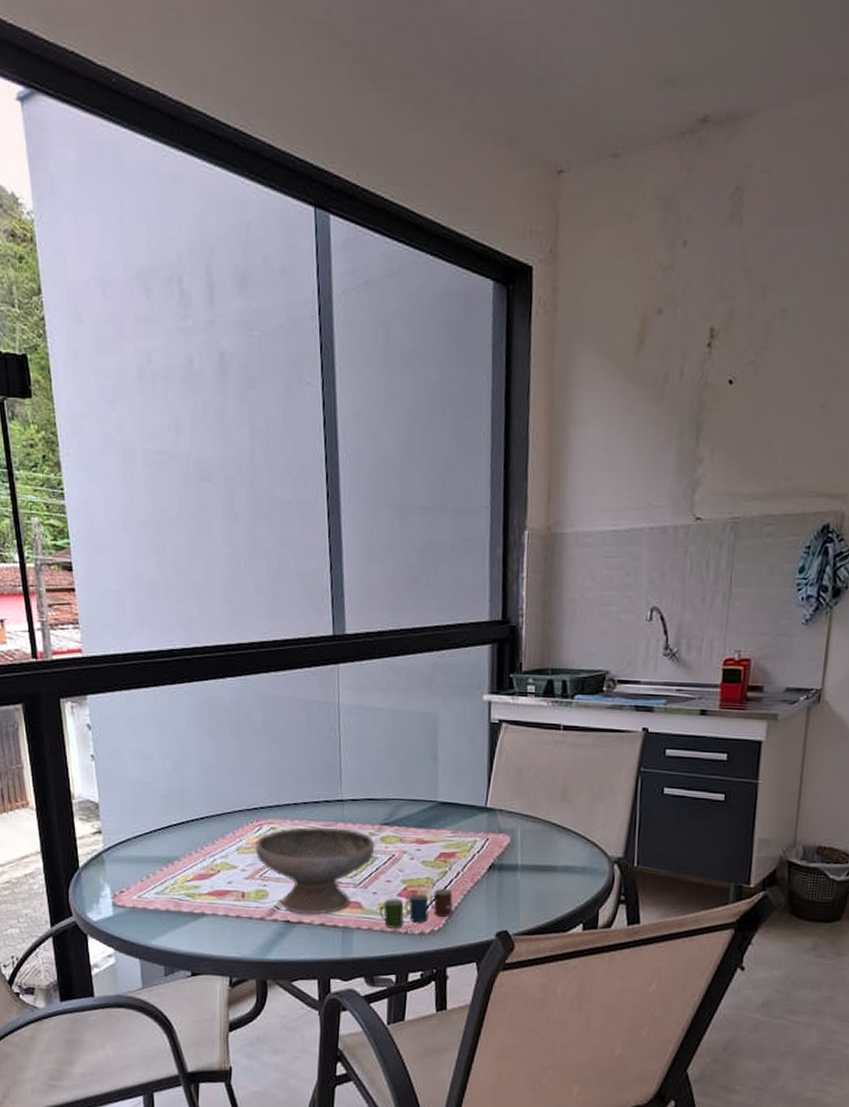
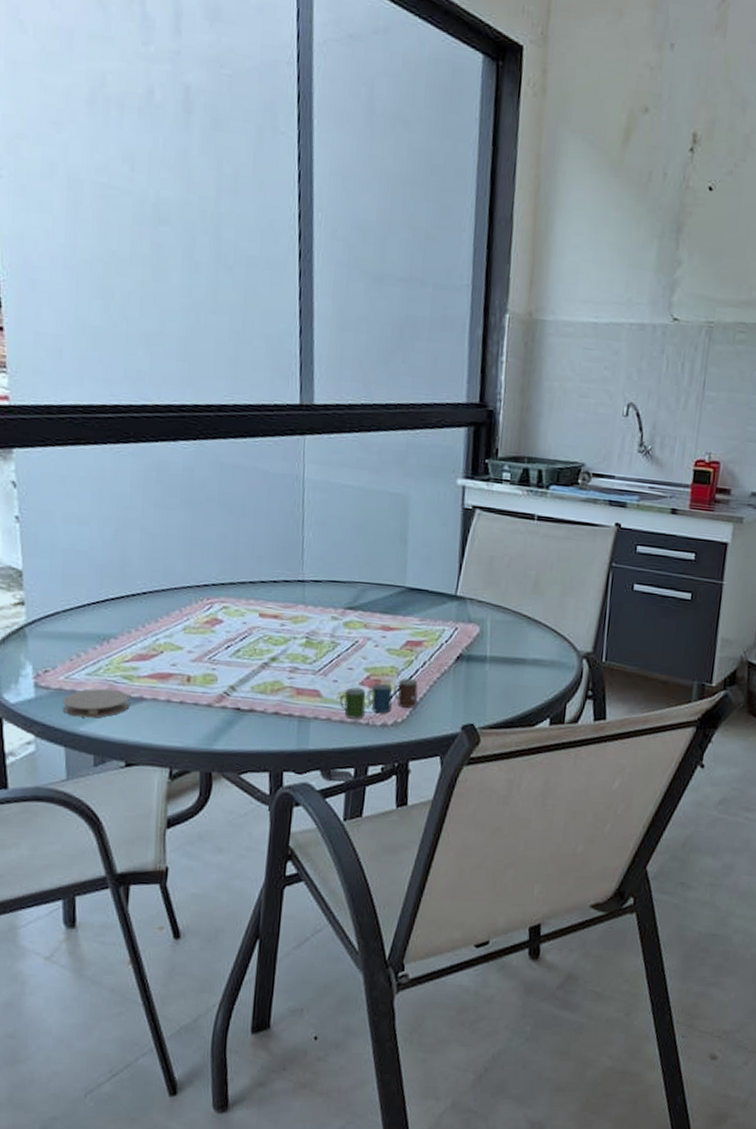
coaster: none [136,905,194,933] -> present [62,688,131,718]
bowl: present [255,827,375,915] -> none [204,607,338,703]

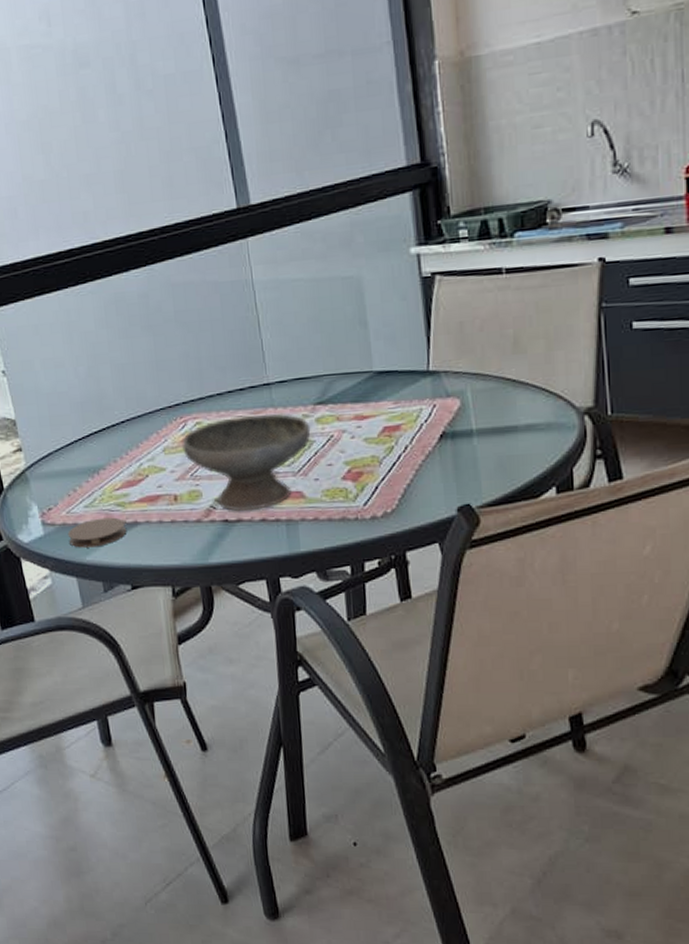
bowl: none [204,607,338,703] -> present [182,413,311,512]
cup: present [339,678,419,719] -> none [323,465,405,516]

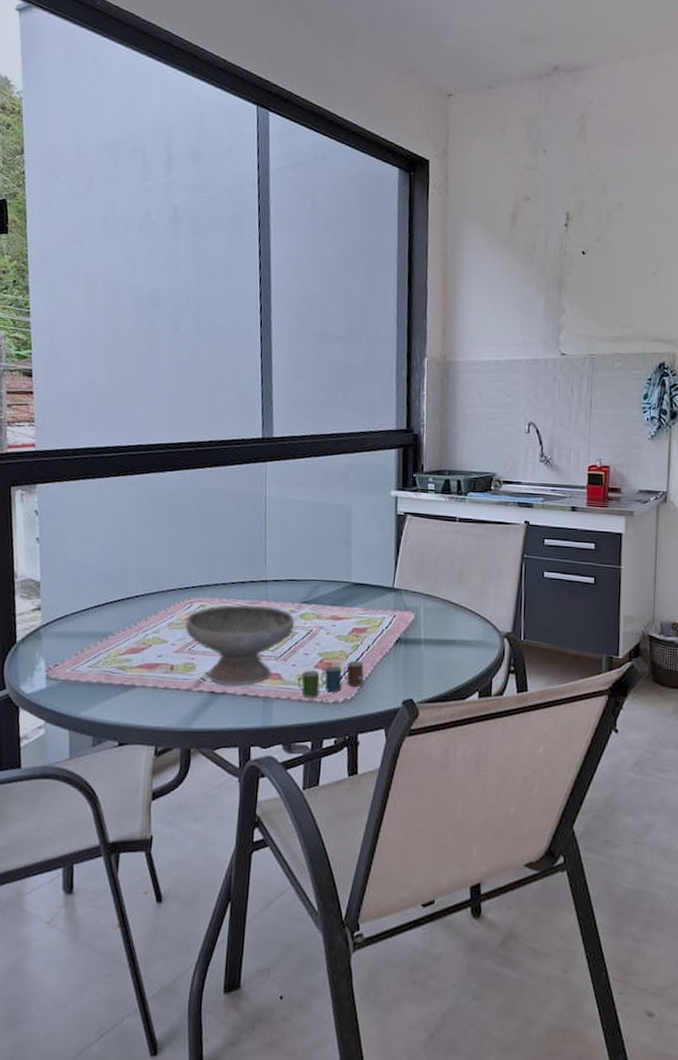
coaster: present [67,517,127,548] -> none [68,678,124,704]
cup: none [323,465,405,516] -> present [297,660,364,698]

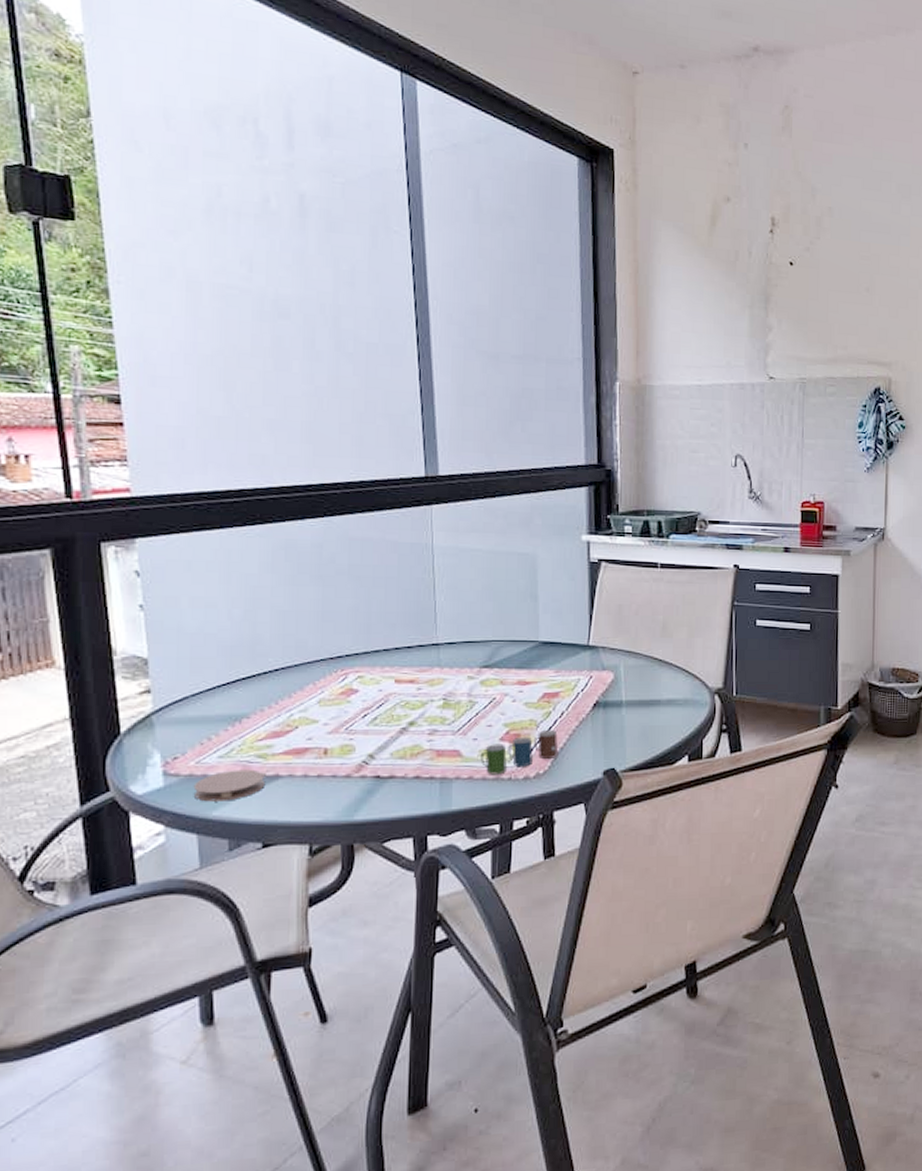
coaster: none [68,678,124,704] -> present [193,769,266,802]
bowl: present [185,604,295,686] -> none [340,673,474,768]

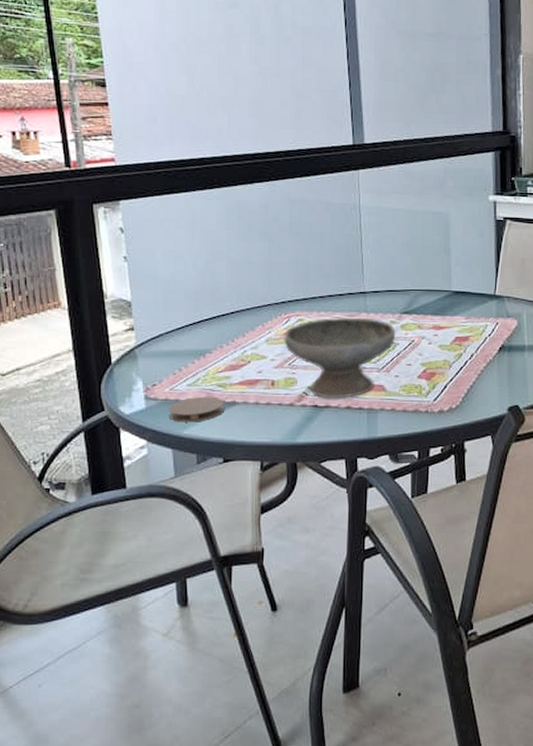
bowl: none [340,673,474,768] -> present [284,317,396,399]
cup: present [480,729,558,775] -> none [401,369,468,408]

